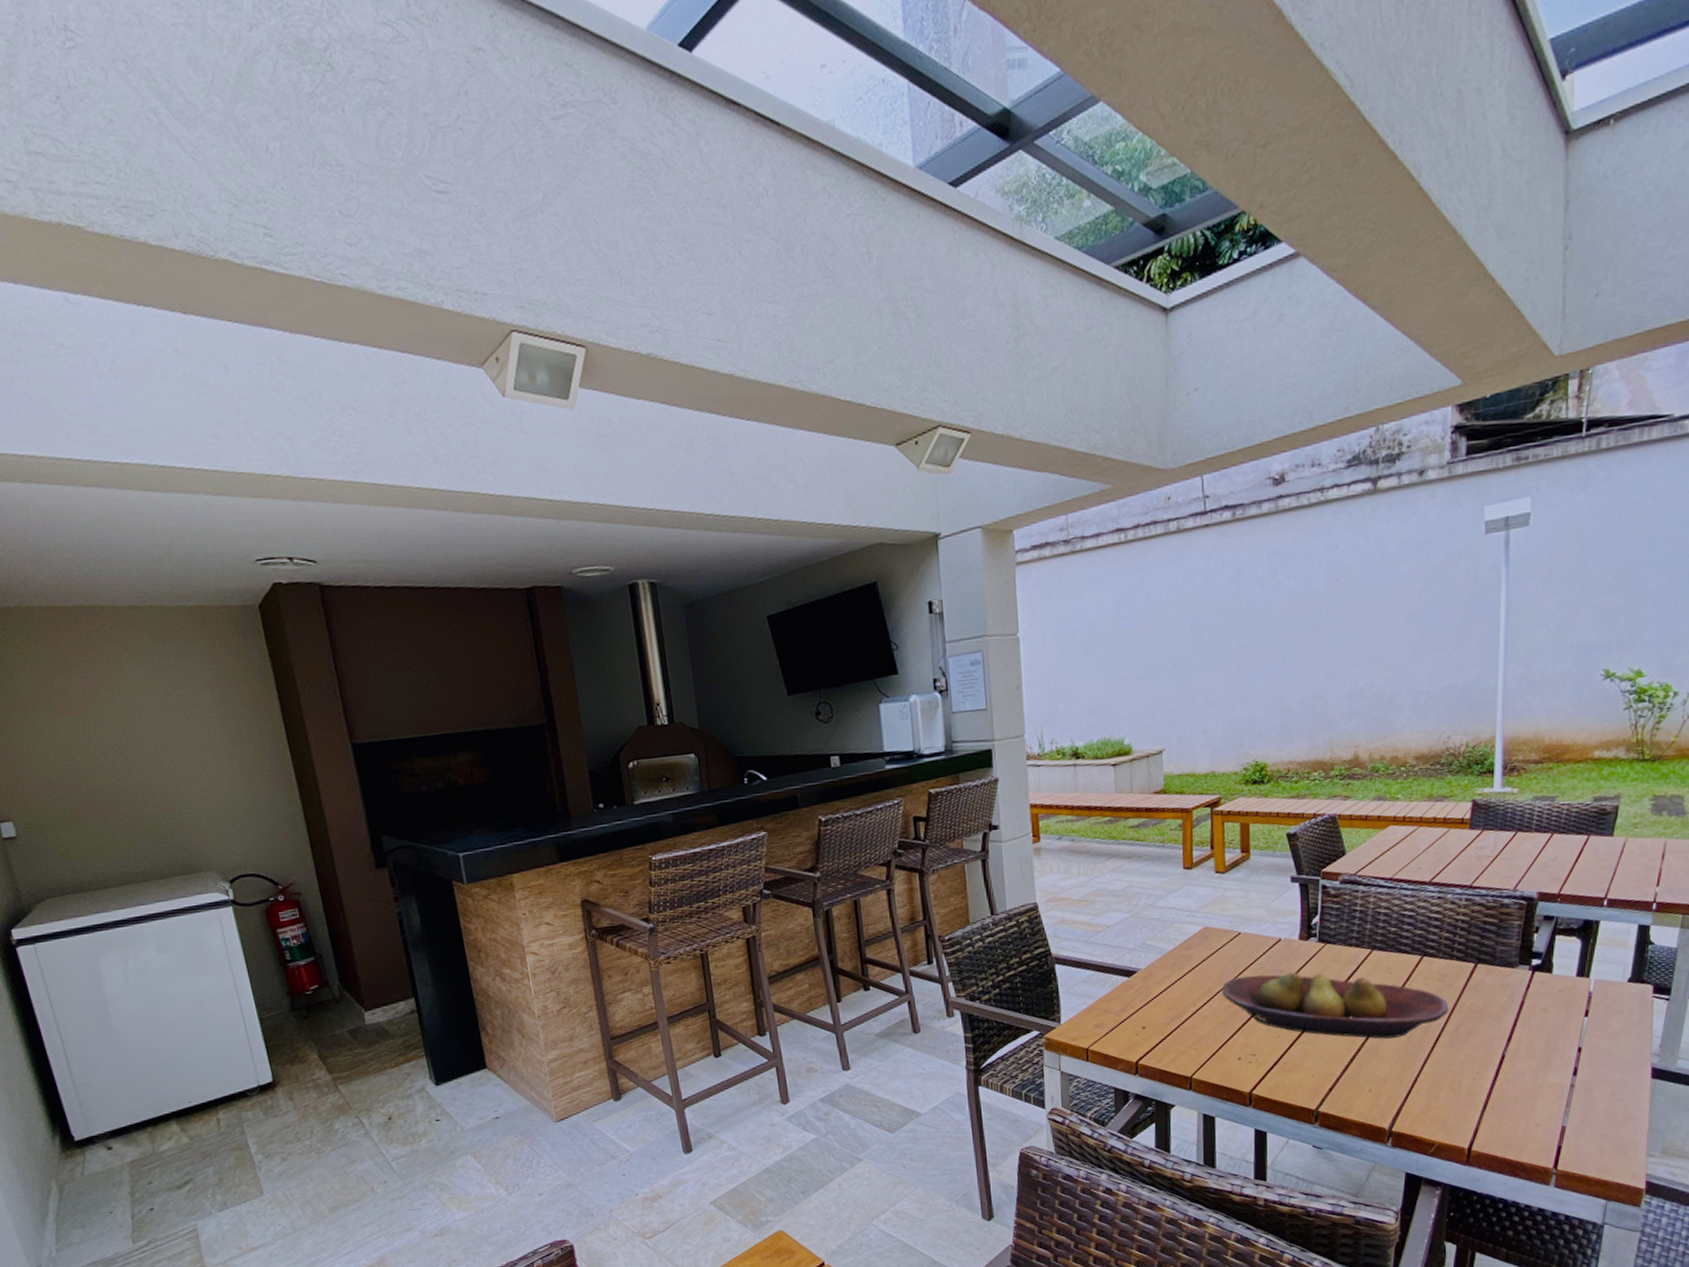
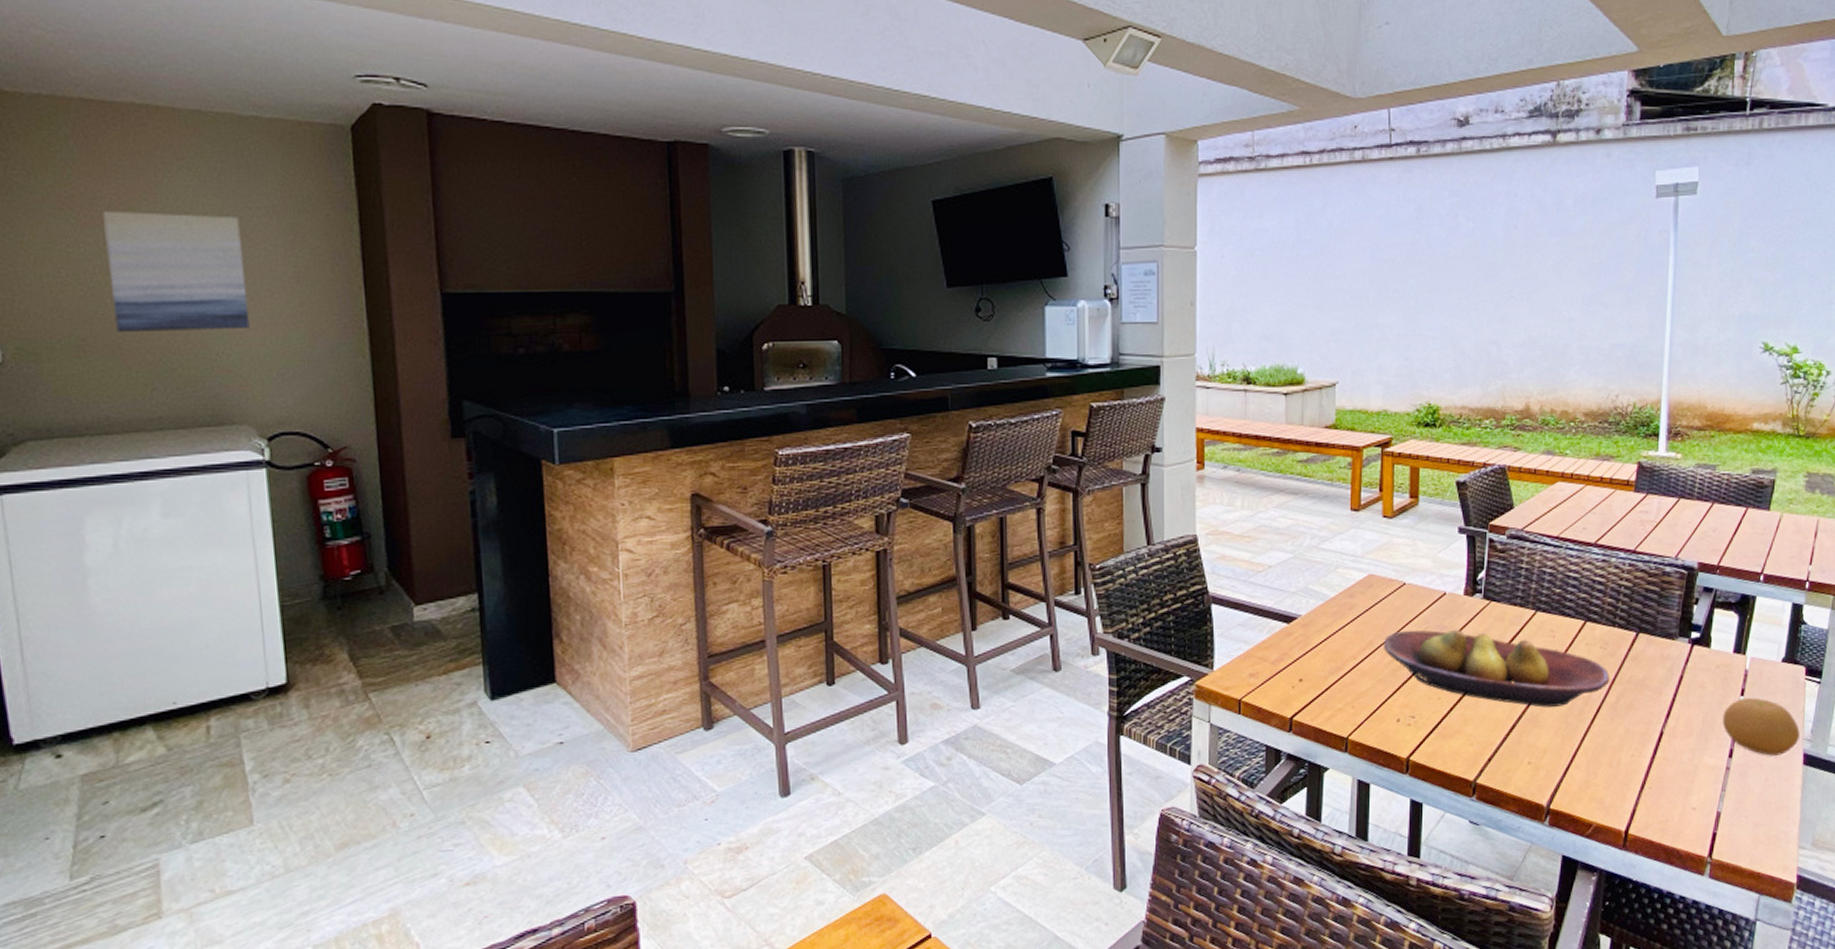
wall art: none [73,695,202,803] -> present [103,210,250,333]
fruit: none [1566,1017,1648,1072] -> present [1722,697,1800,756]

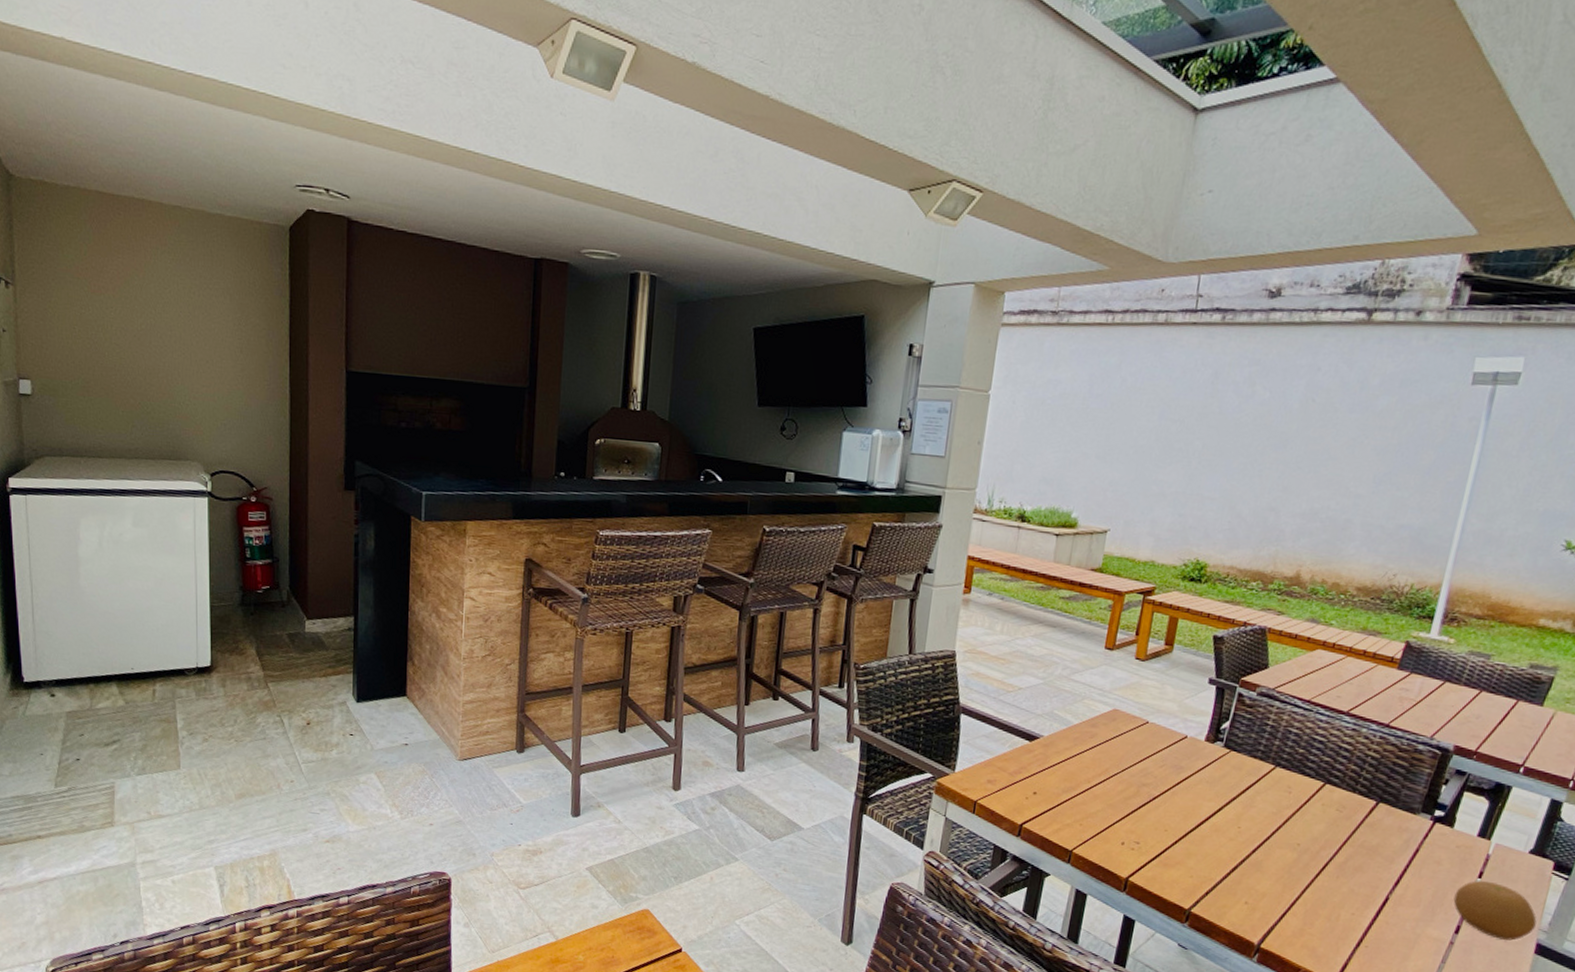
wall art: present [103,210,250,333] -> none [107,282,204,386]
fruit bowl: present [1384,629,1610,708] -> none [1118,764,1342,858]

